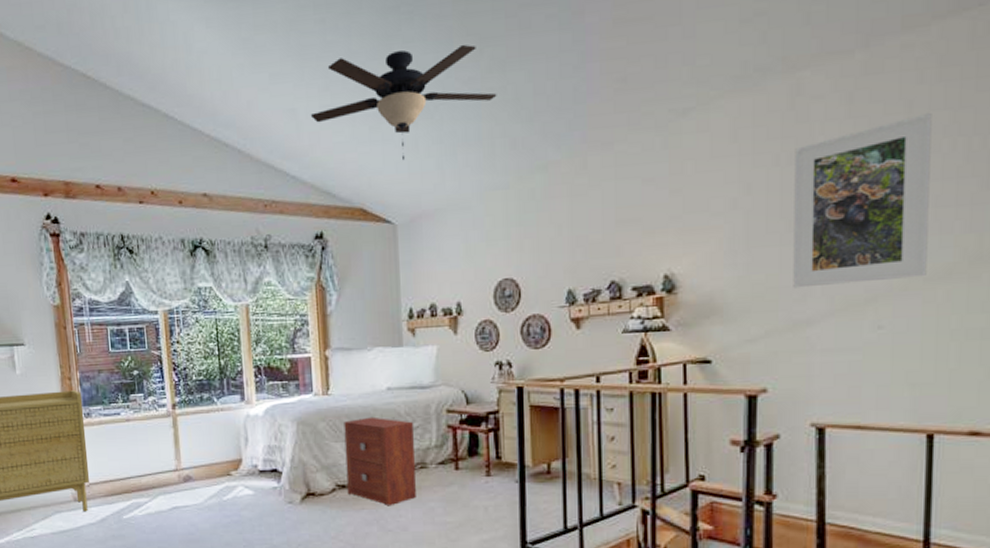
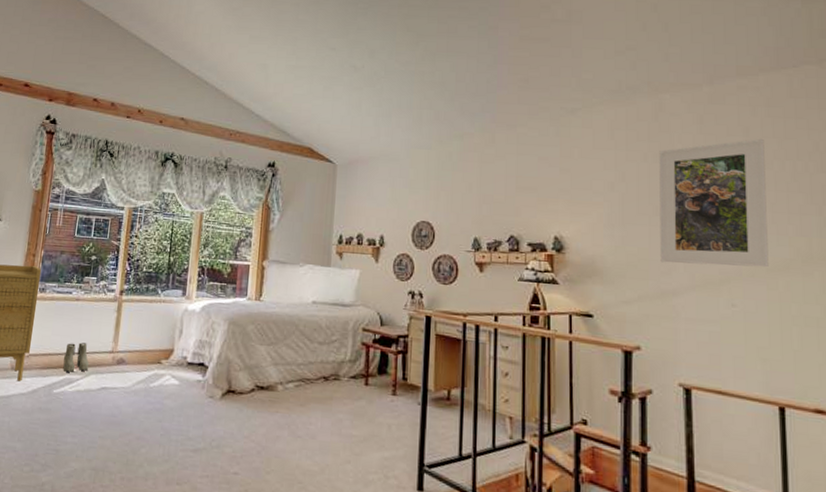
boots: none [126,464,155,496] -> present [63,342,90,372]
ceiling fan: present [310,44,497,161] -> none [278,33,427,116]
nightstand: present [344,416,416,506] -> none [265,325,332,413]

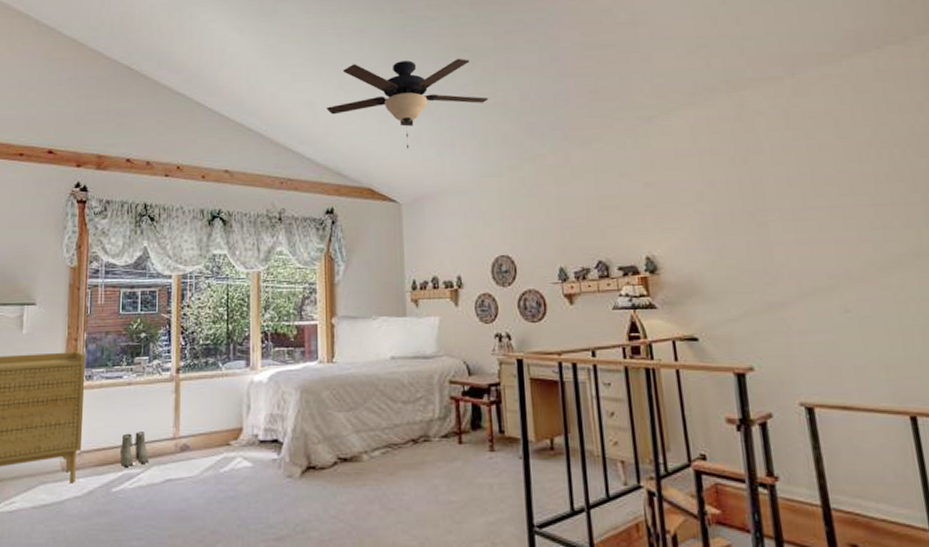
ceiling fan: none [278,33,427,116] -> present [326,58,489,149]
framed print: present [659,138,769,268] -> none [746,127,879,273]

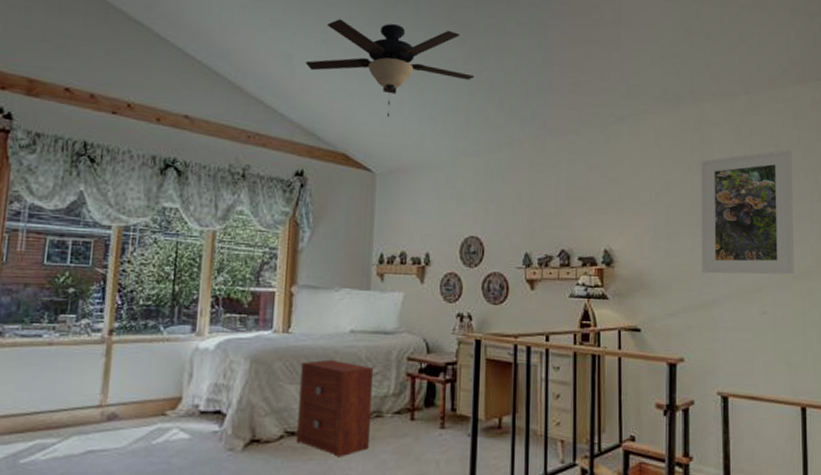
boots: present [119,432,150,466] -> none [32,397,70,435]
nightstand: none [347,386,419,483] -> present [296,359,373,458]
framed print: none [746,127,879,273] -> present [701,149,794,275]

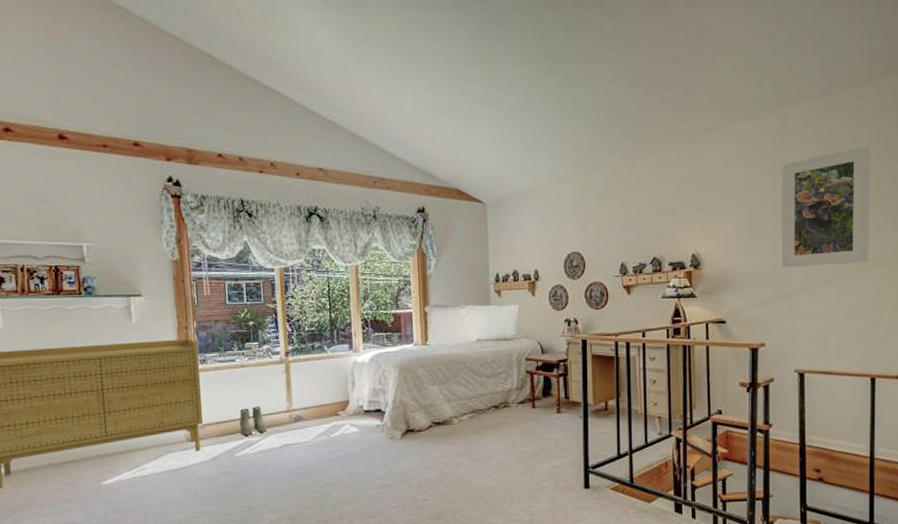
boots: none [32,397,70,435] -> present [239,406,267,436]
nightstand: present [296,359,373,458] -> none [440,364,500,440]
ceiling fan: present [305,19,475,117] -> none [415,63,568,152]

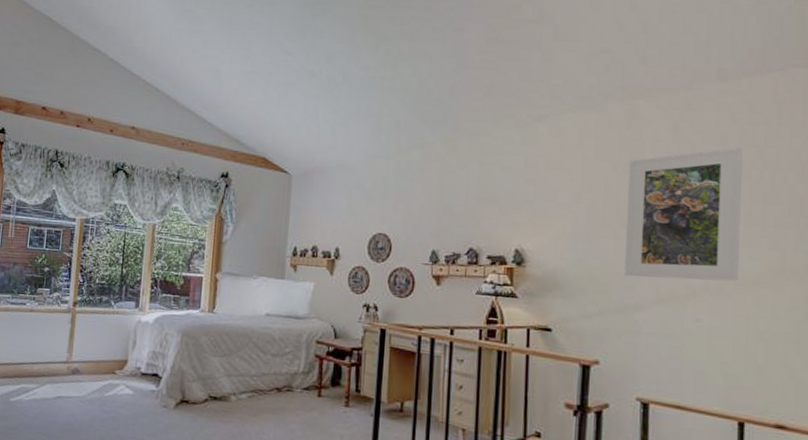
boots: present [239,406,267,436] -> none [19,353,45,382]

